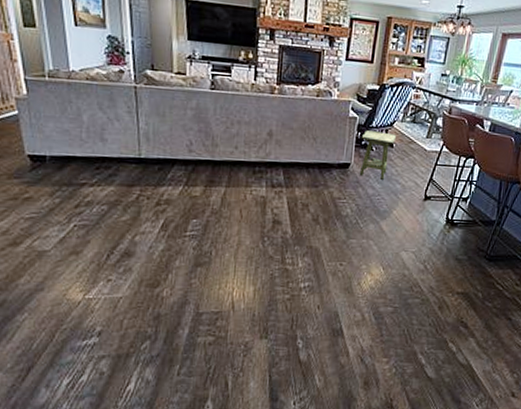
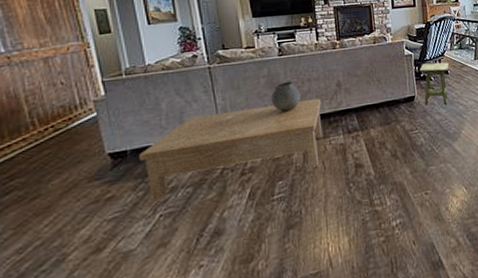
coffee table: none [58,136,249,215] -> present [139,98,323,201]
ceramic pot: none [196,119,228,150] -> present [272,81,301,111]

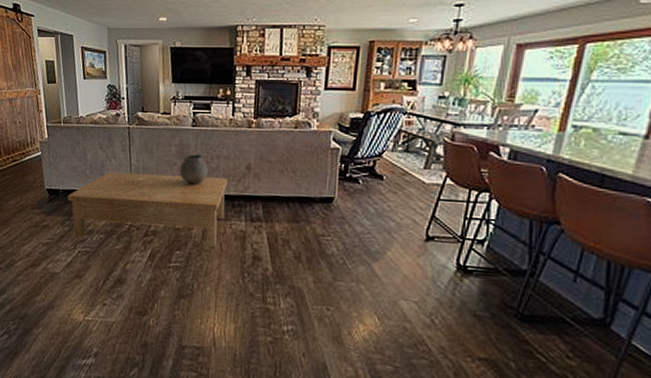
side table: present [419,62,449,105] -> none [344,162,386,216]

